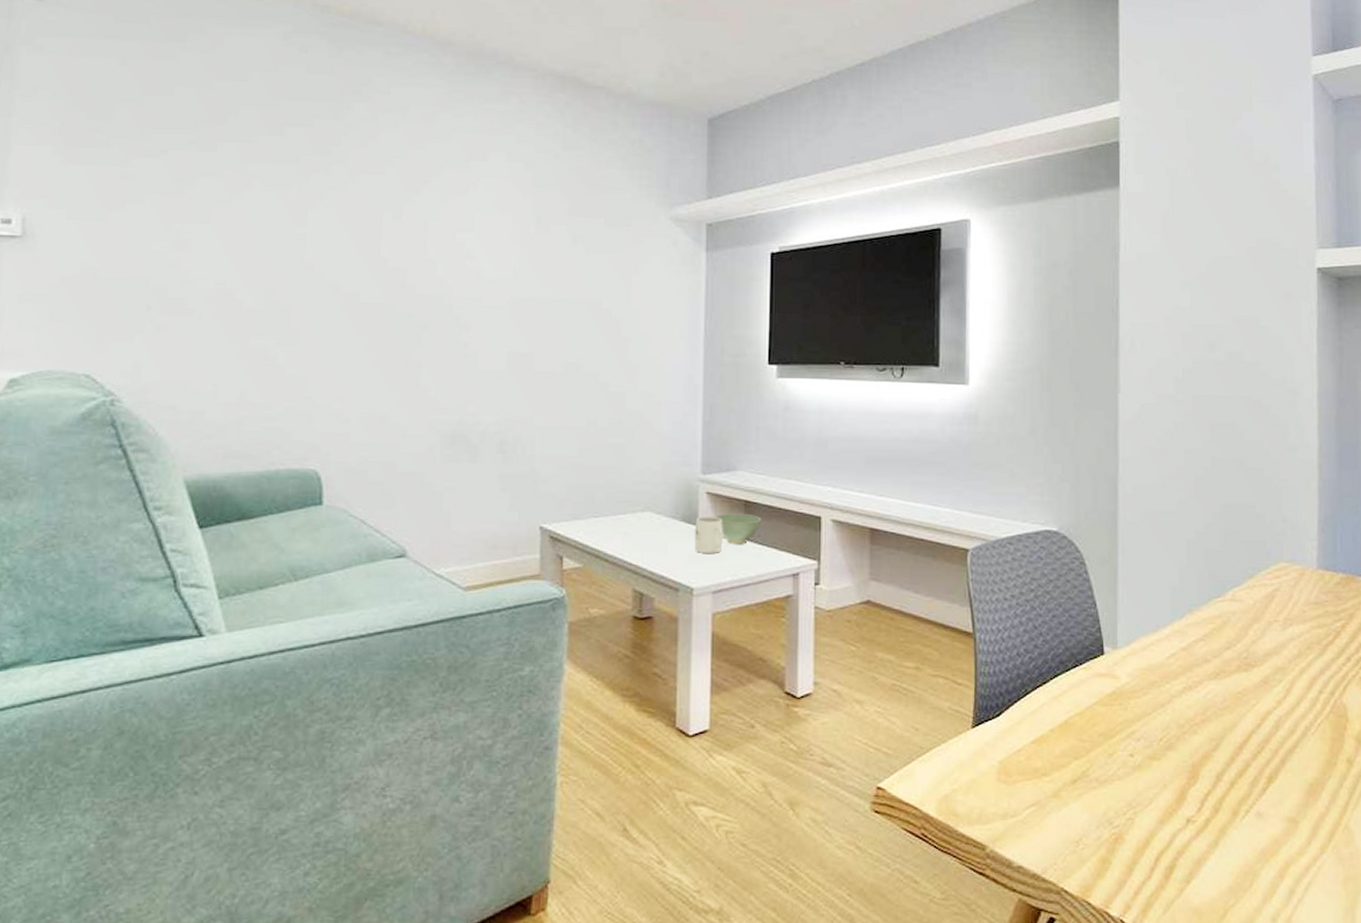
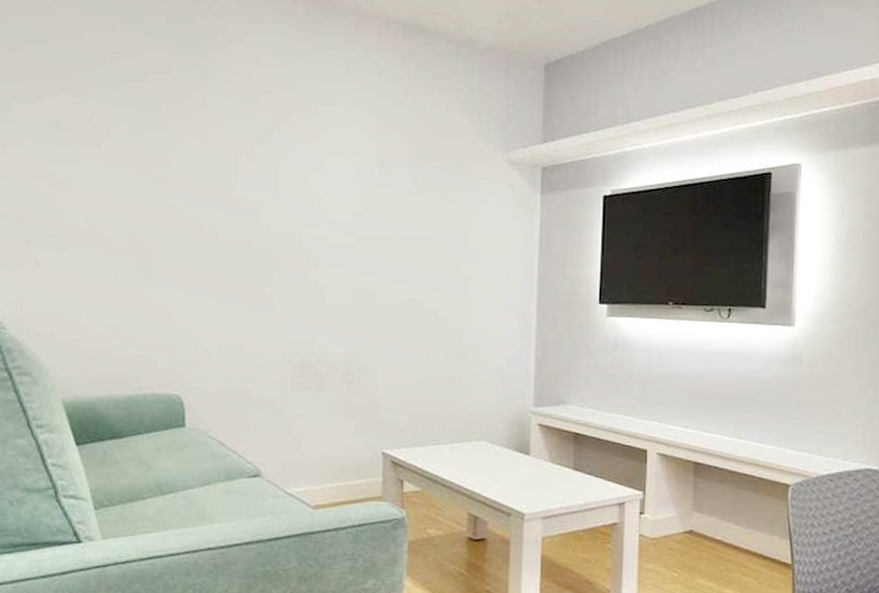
mug: present [694,517,723,553] -> none [525,447,554,482]
bowl: present [714,513,762,544] -> none [545,444,590,474]

